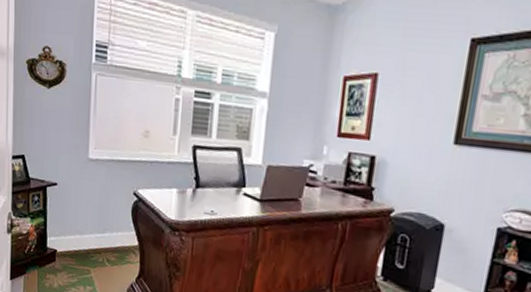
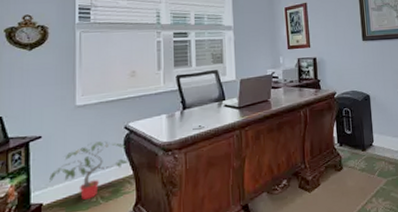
potted plant: none [63,201,135,258] -> present [49,141,128,200]

